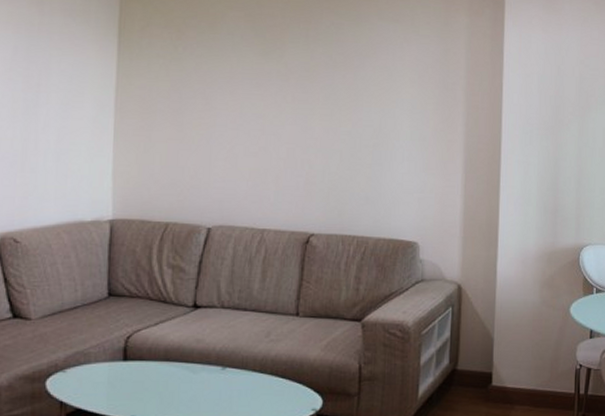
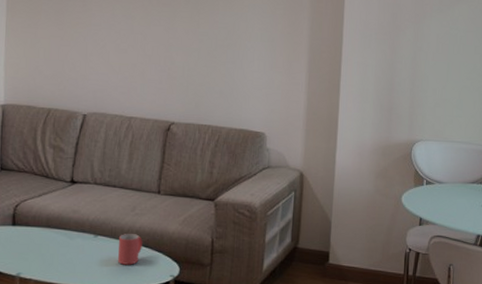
mug: none [250,363,279,400] -> present [118,234,143,265]

